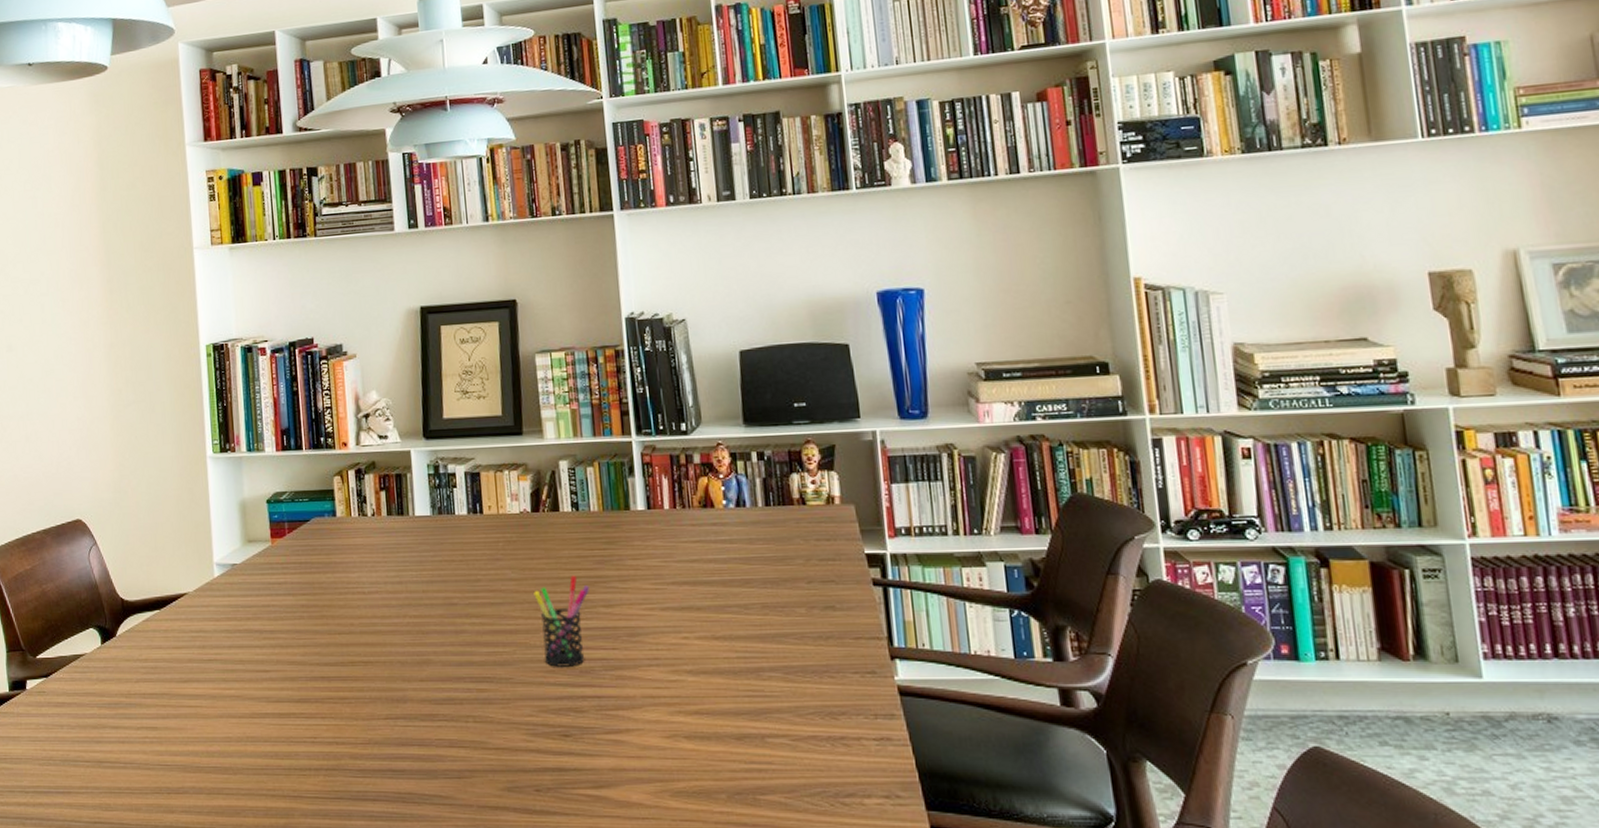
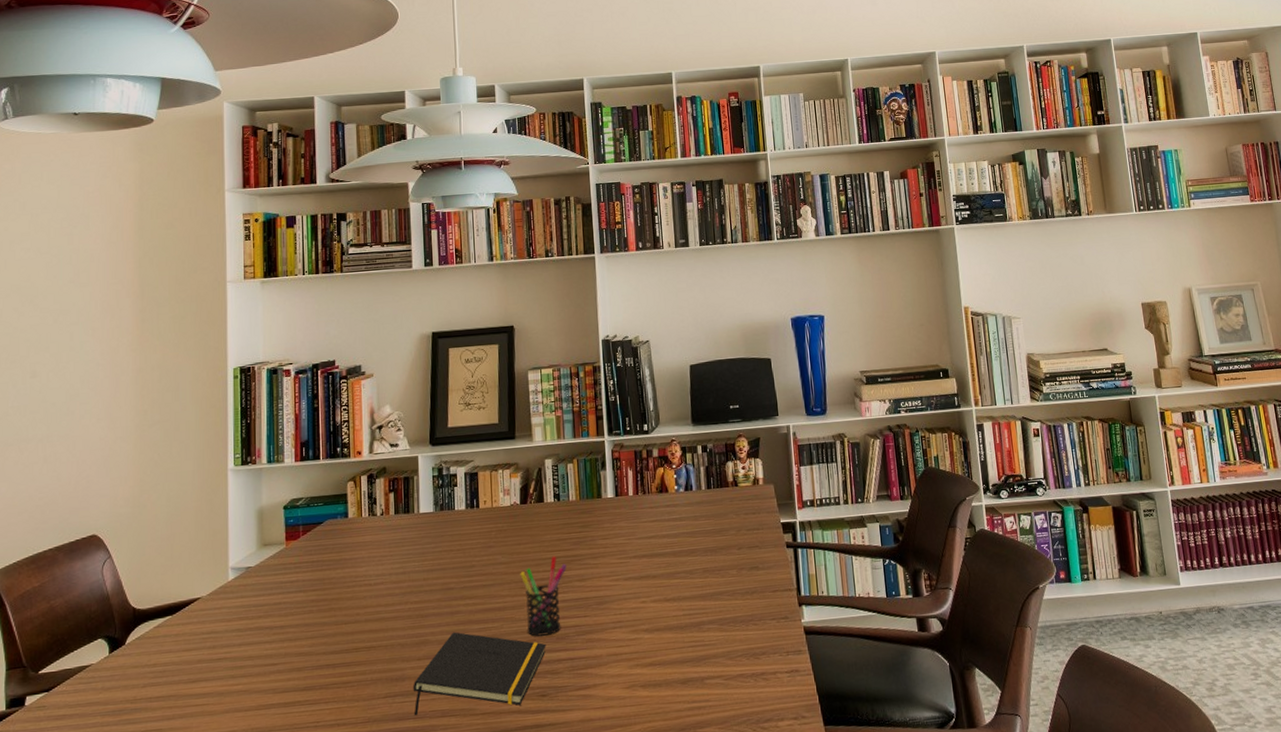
notepad: none [415,653,568,744] -> present [412,631,546,716]

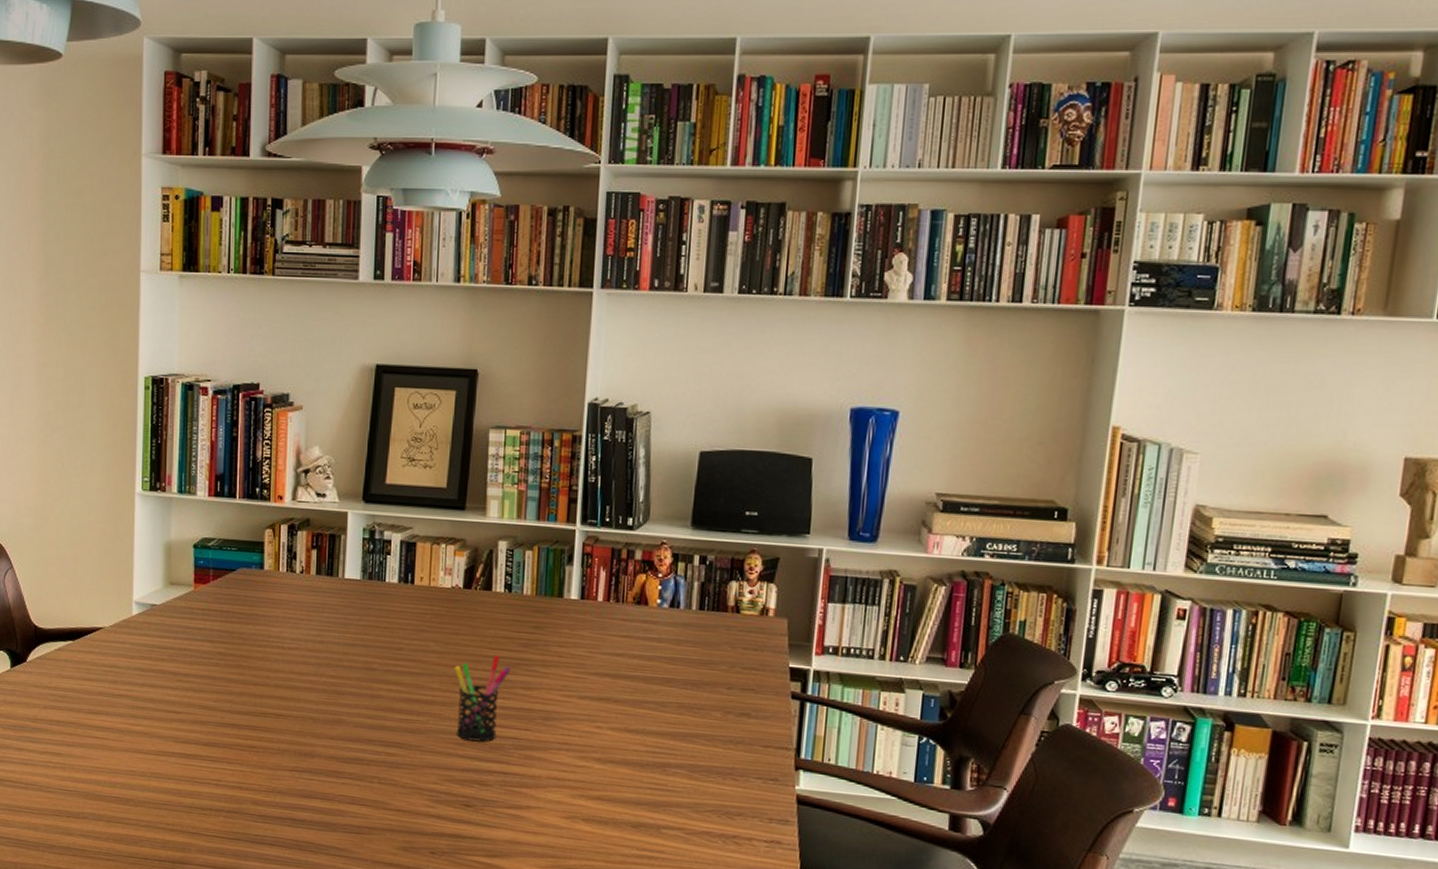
notepad: present [412,631,546,716] -> none [321,717,477,810]

